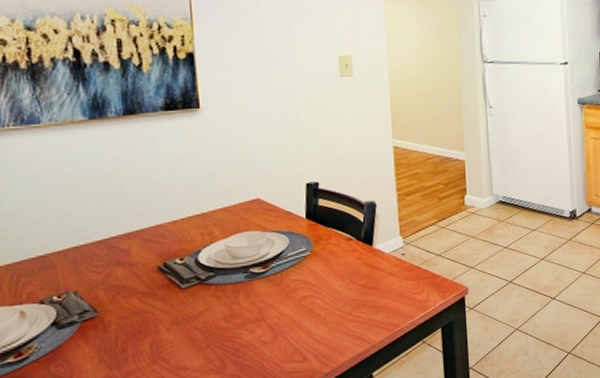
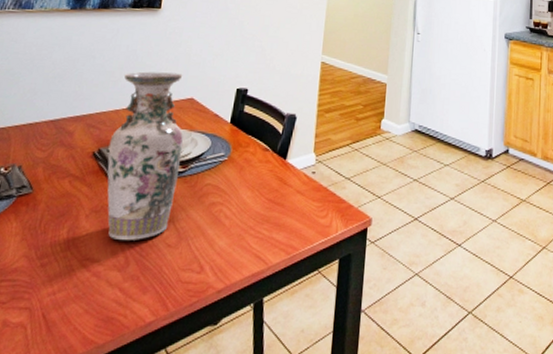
vase: none [174,175,261,346] -> present [107,71,184,240]

